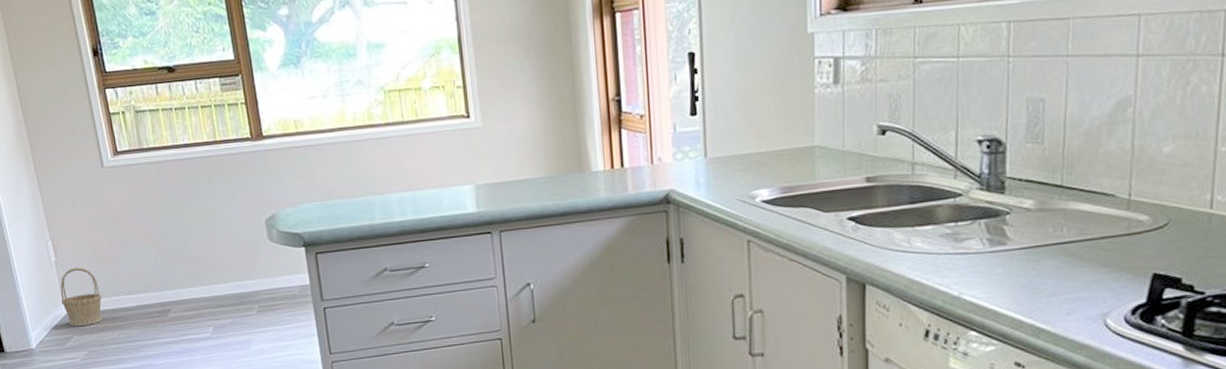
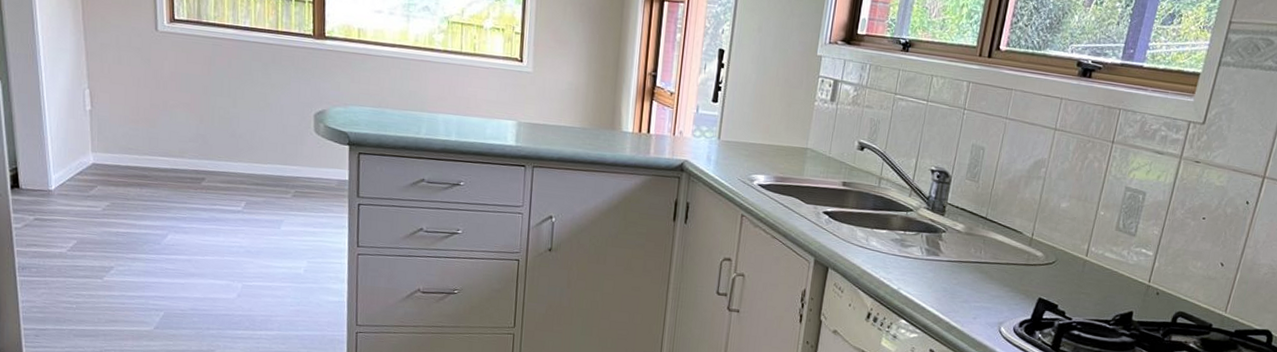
basket: present [60,267,102,326] -> none [91,120,135,178]

